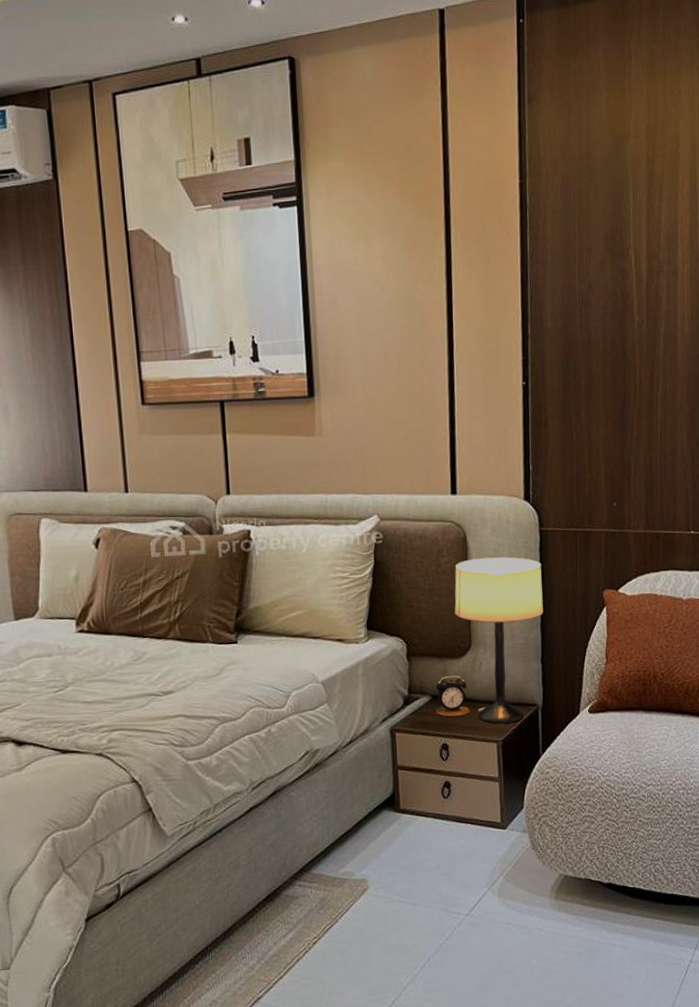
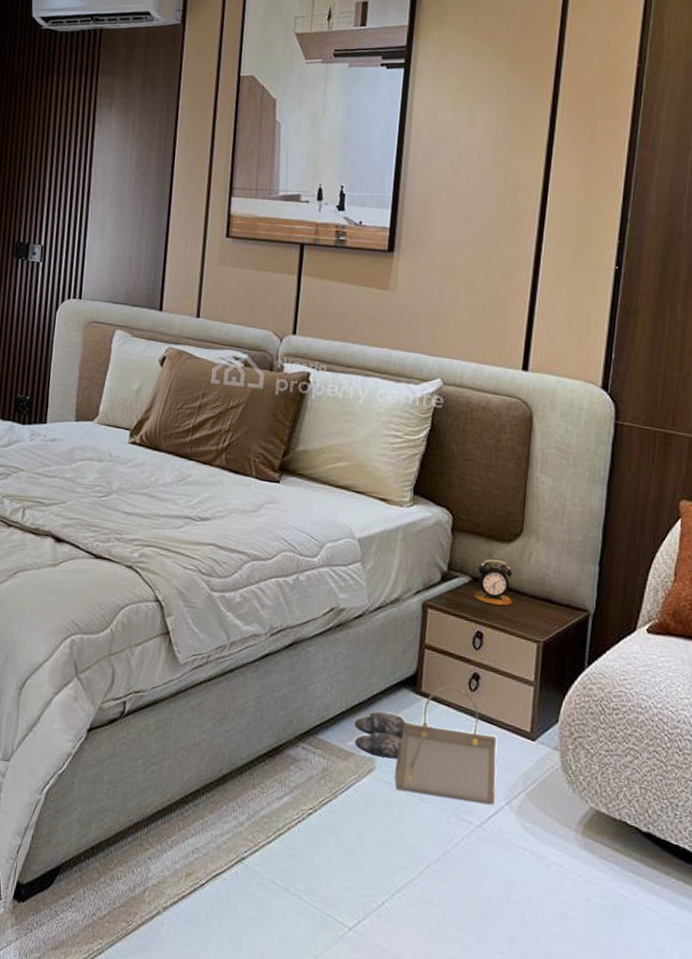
slippers: none [343,835,392,876] -> present [354,711,408,759]
handbag: none [386,797,478,901] -> present [394,686,496,806]
table lamp: present [454,557,544,724] -> none [509,440,613,625]

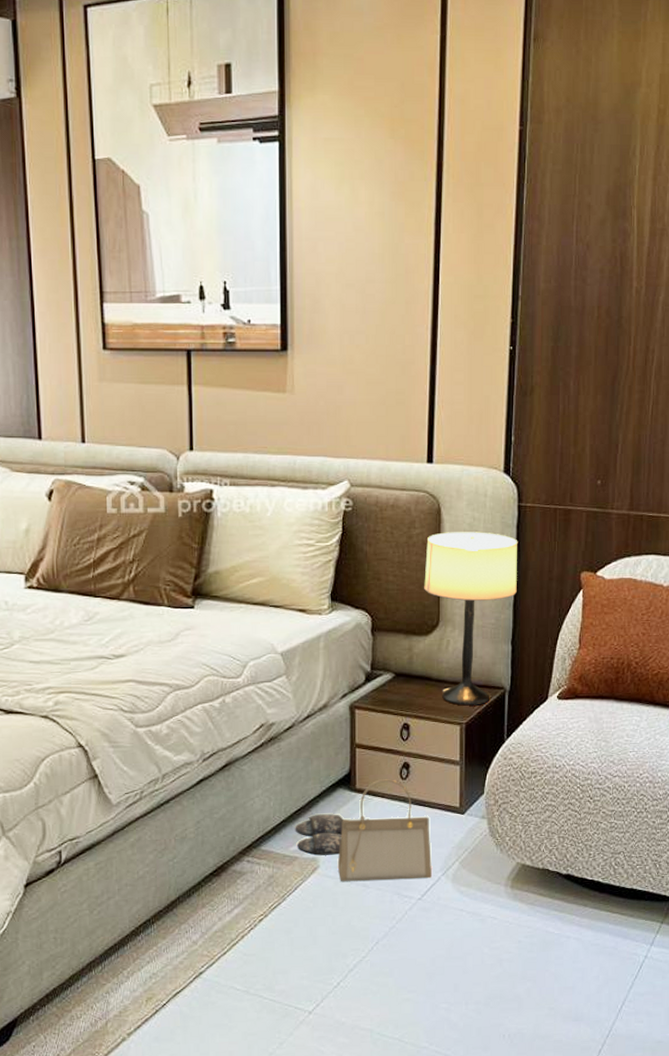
alarm clock: present [474,559,513,606] -> none [398,653,434,697]
table lamp: none [509,440,613,625] -> present [424,532,518,706]

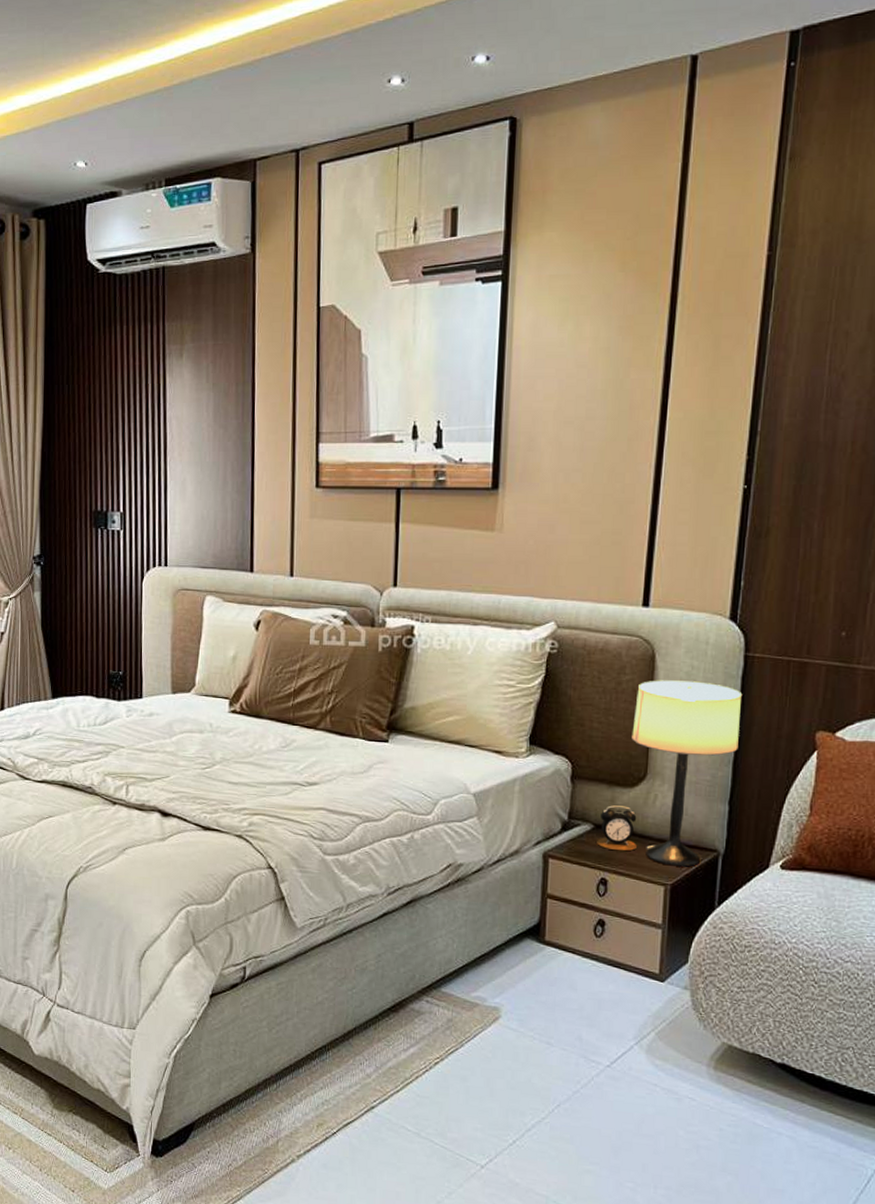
slippers: present [295,814,346,855] -> none [477,962,533,1007]
handbag: present [337,778,432,881] -> none [520,933,625,1046]
alarm clock: none [398,653,434,697] -> present [597,805,637,852]

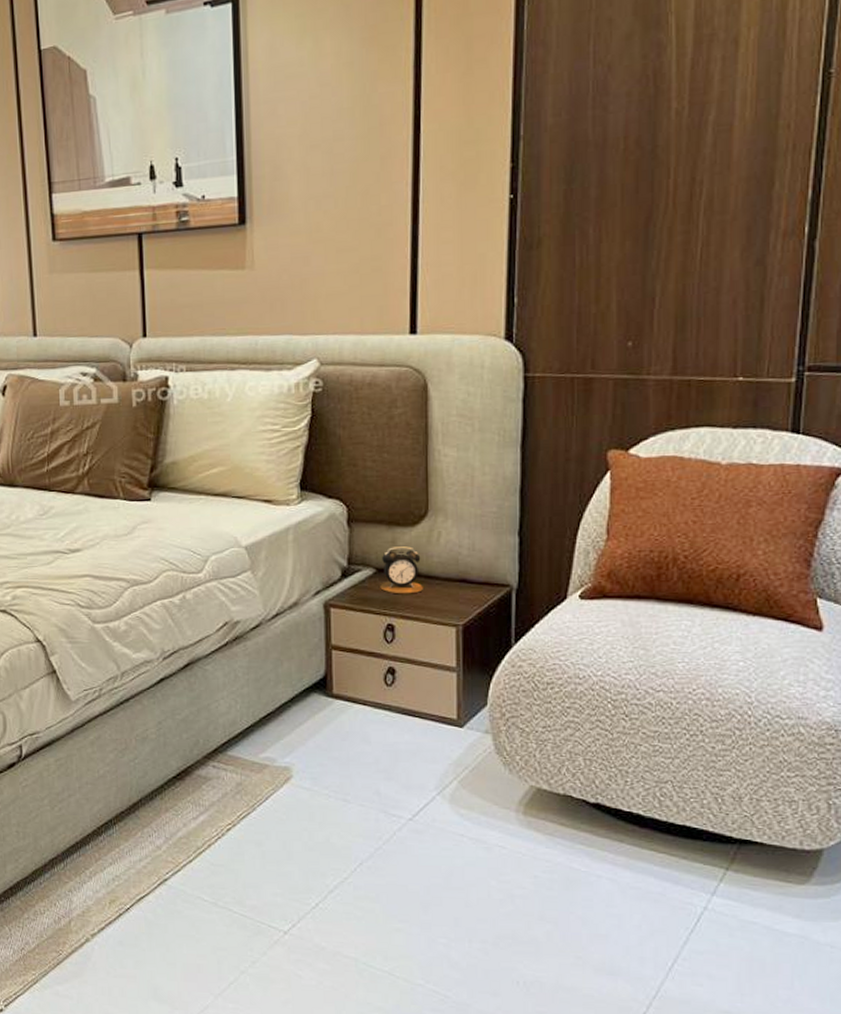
table lamp: present [632,680,743,867] -> none [409,408,525,605]

